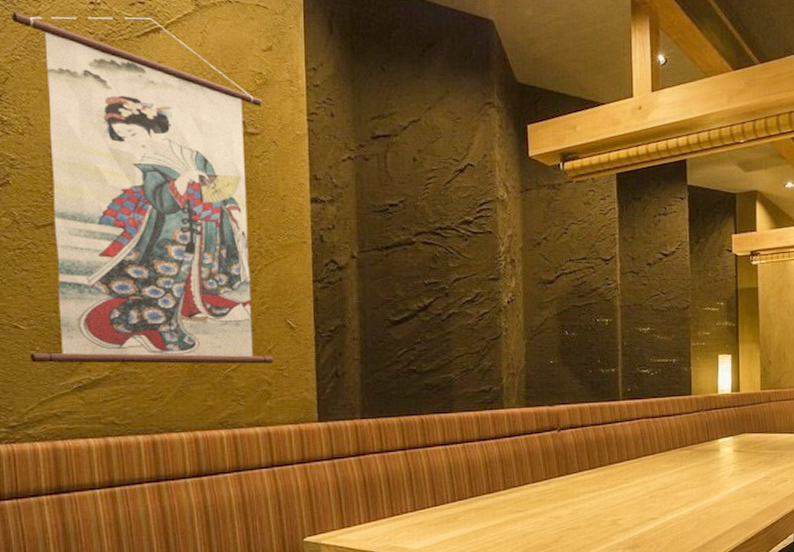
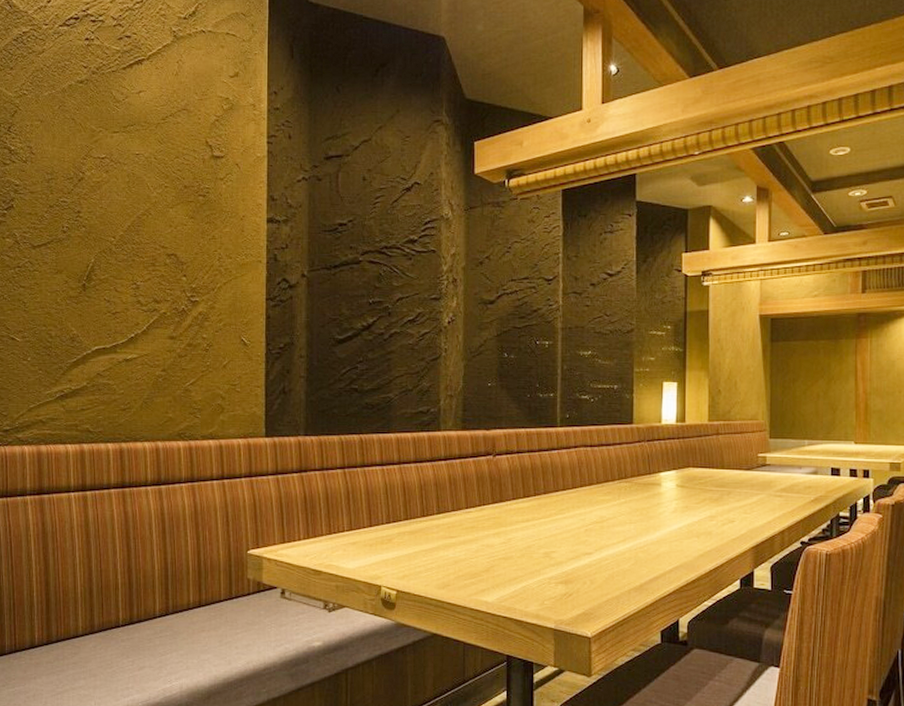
wall scroll: present [12,11,274,364] -> none [22,50,228,379]

